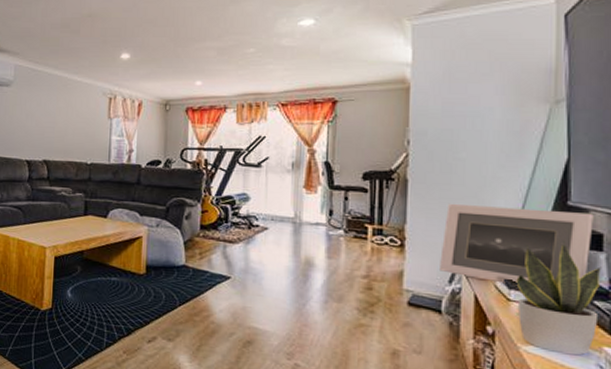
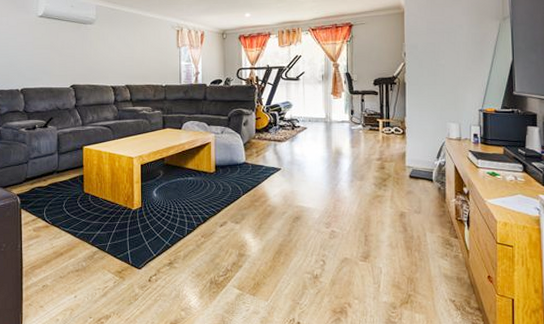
picture frame: present [440,203,594,286] -> none [430,98,530,156]
potted plant: present [516,240,601,356] -> none [482,120,536,203]

